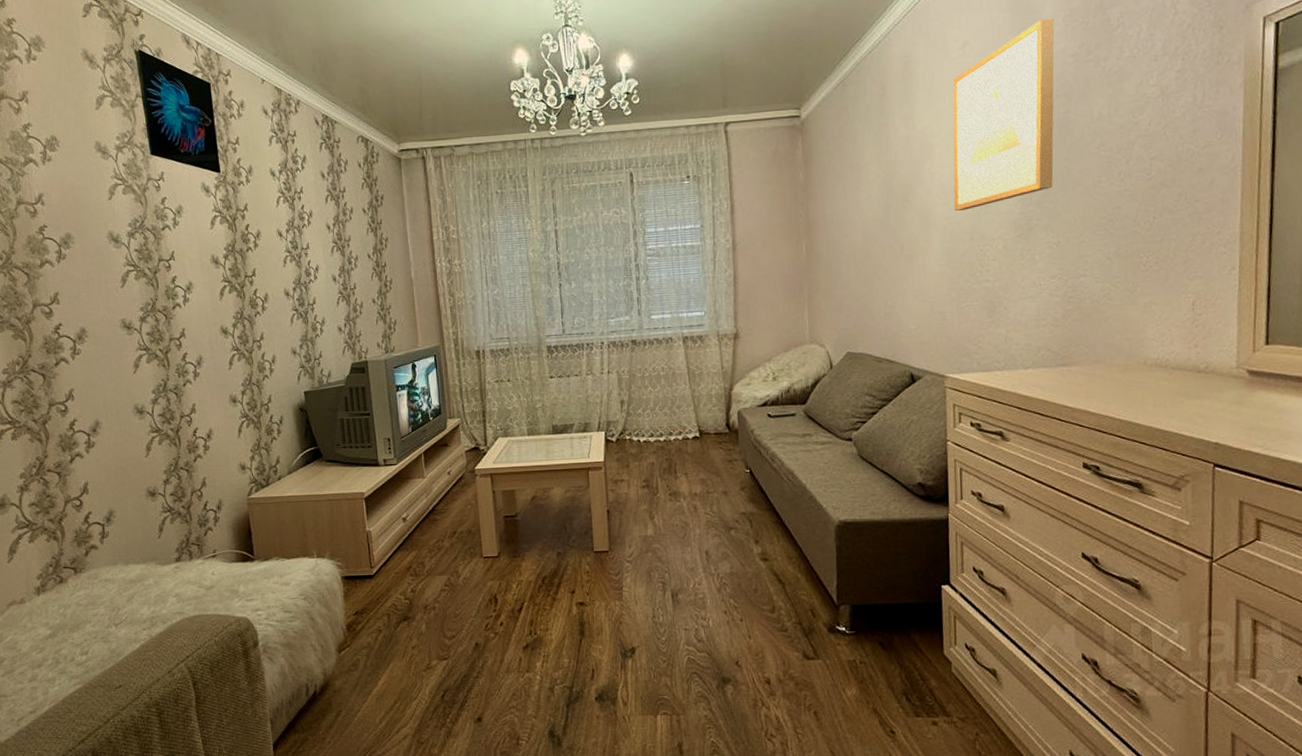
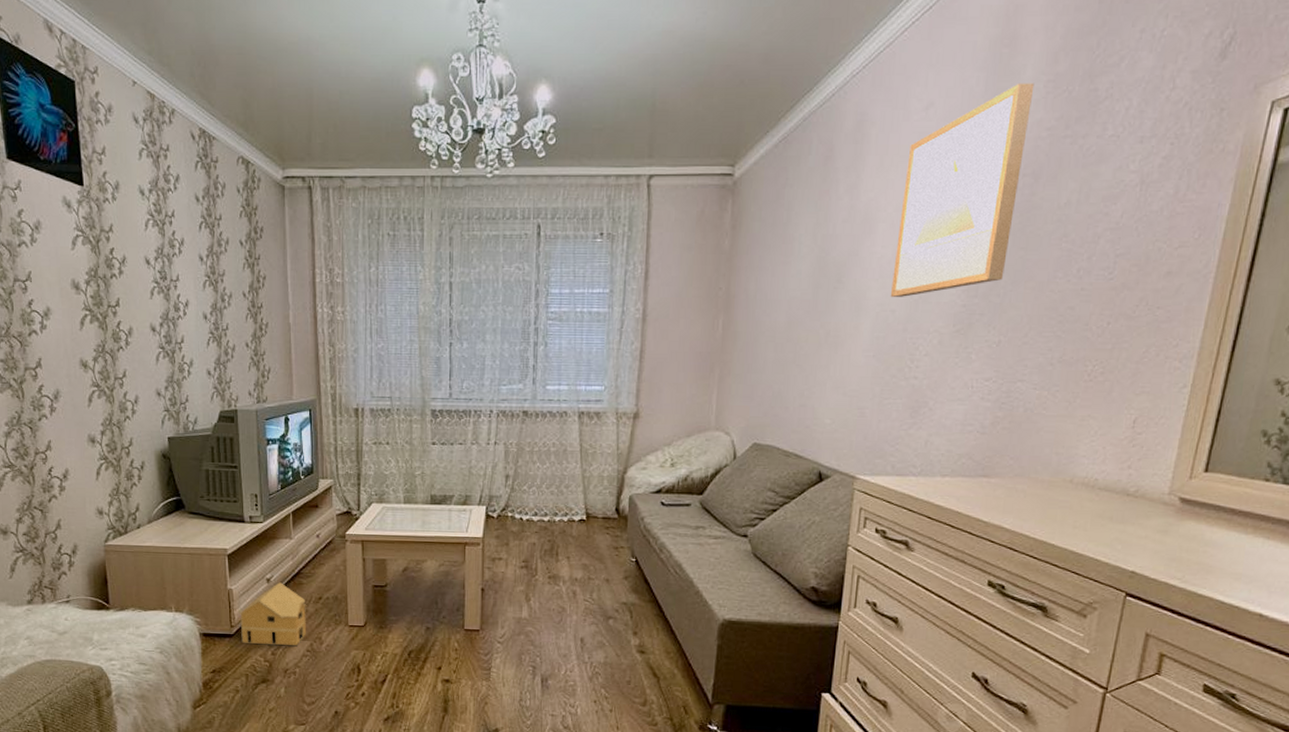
toy house: none [378,520,443,583] -> present [239,582,307,645]

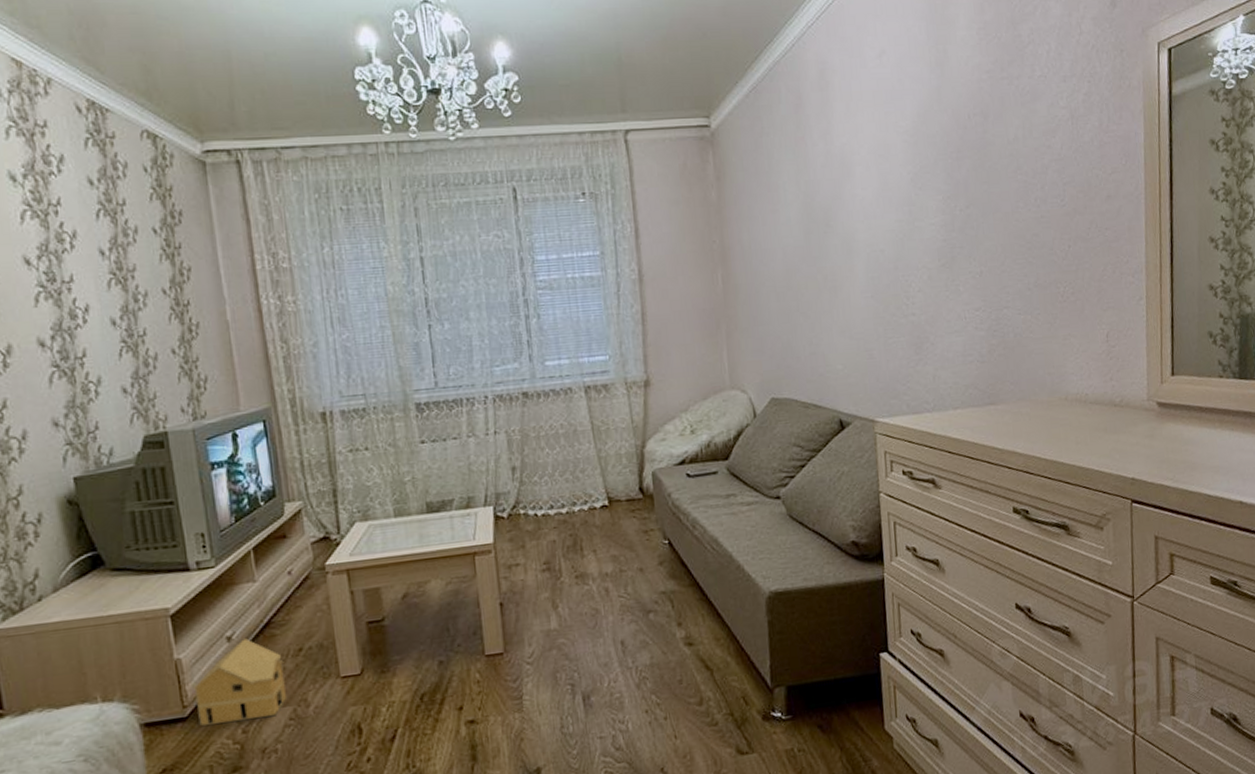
wall art: present [890,83,1035,297] -> none [871,30,974,237]

